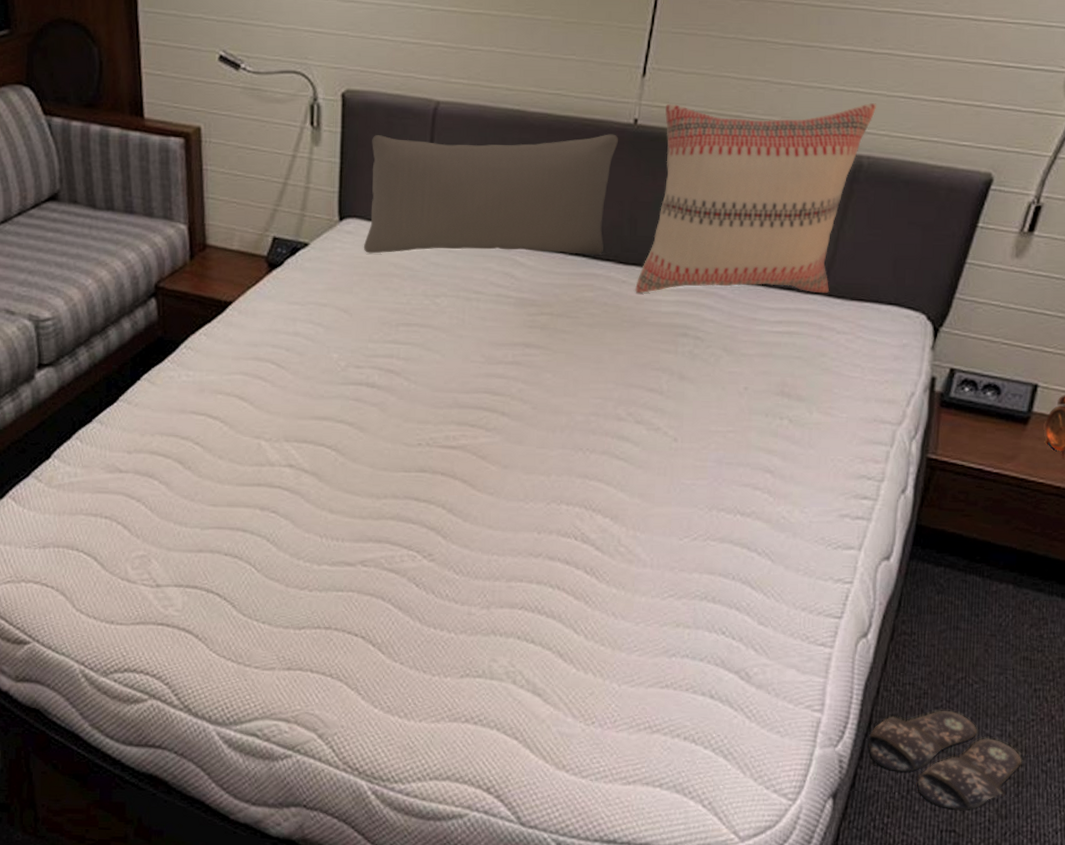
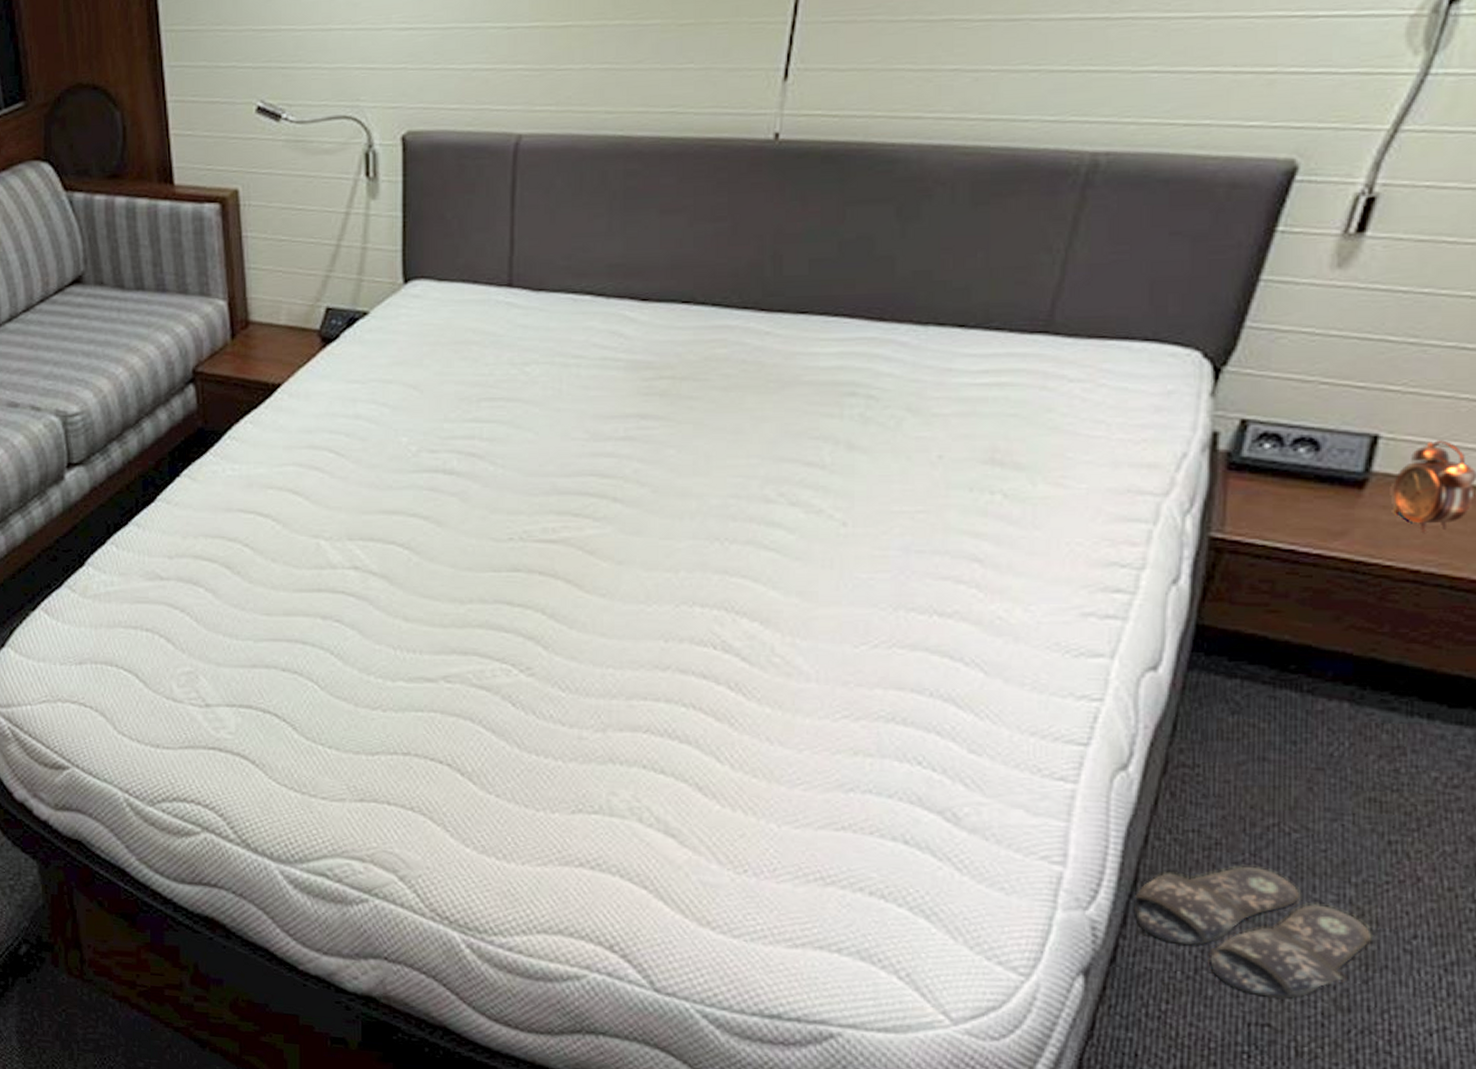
pillow: present [364,134,618,256] -> none [435,154,754,319]
pillow: present [635,103,877,294] -> none [783,83,1118,347]

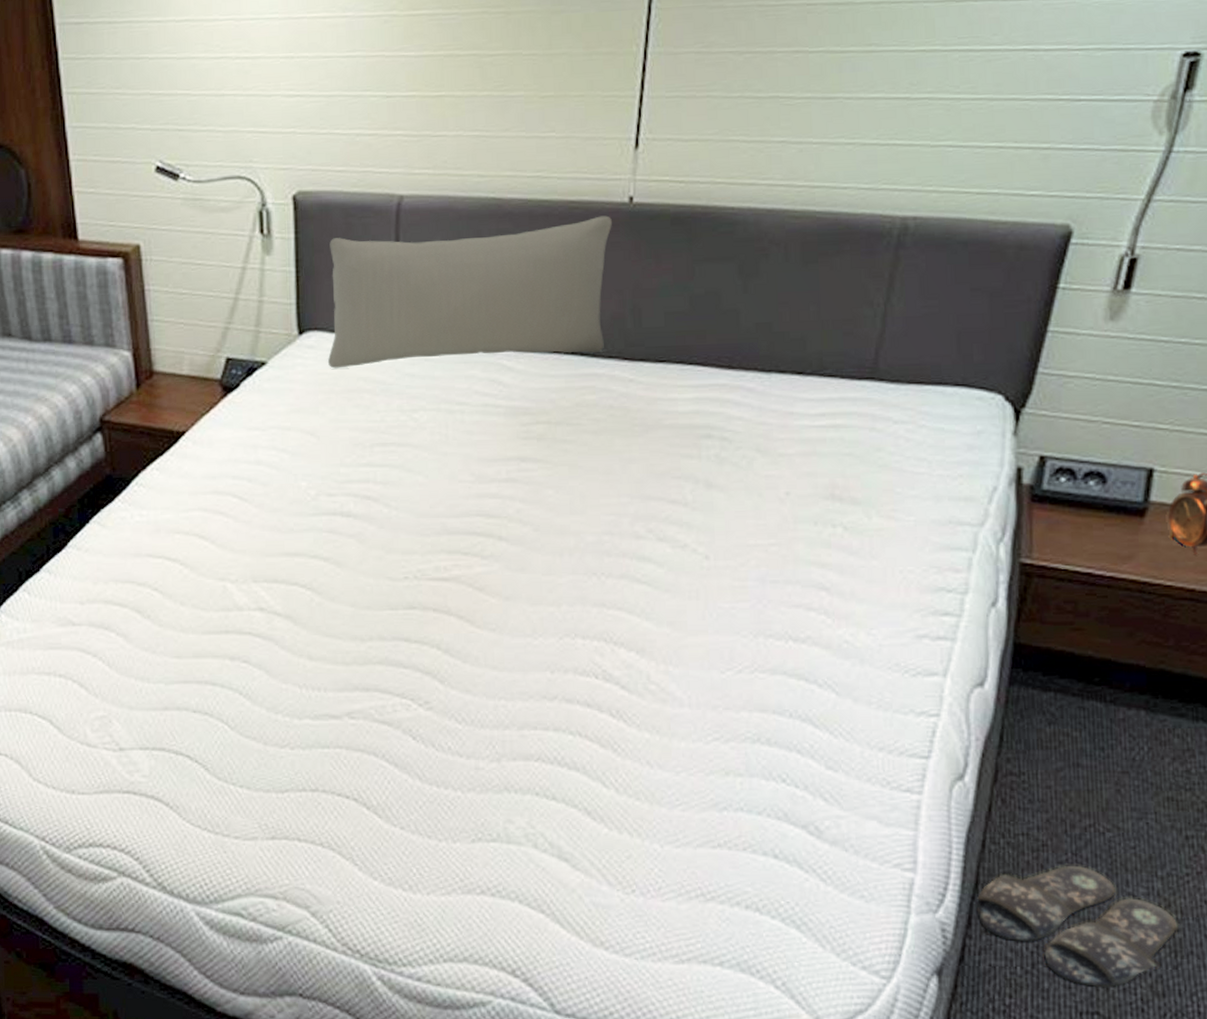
pillow: none [435,154,754,319] -> present [328,215,612,369]

